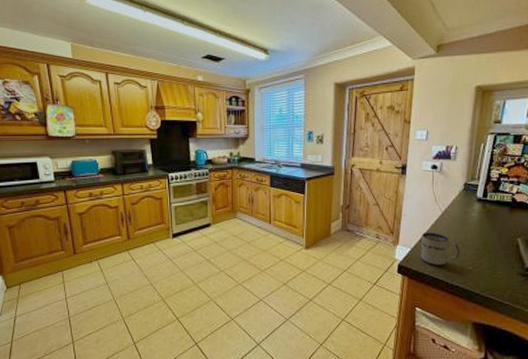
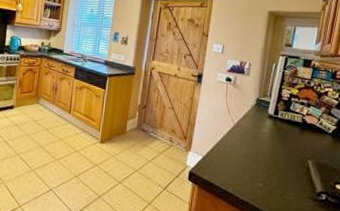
mug: present [421,232,459,266] -> none [212,141,250,179]

